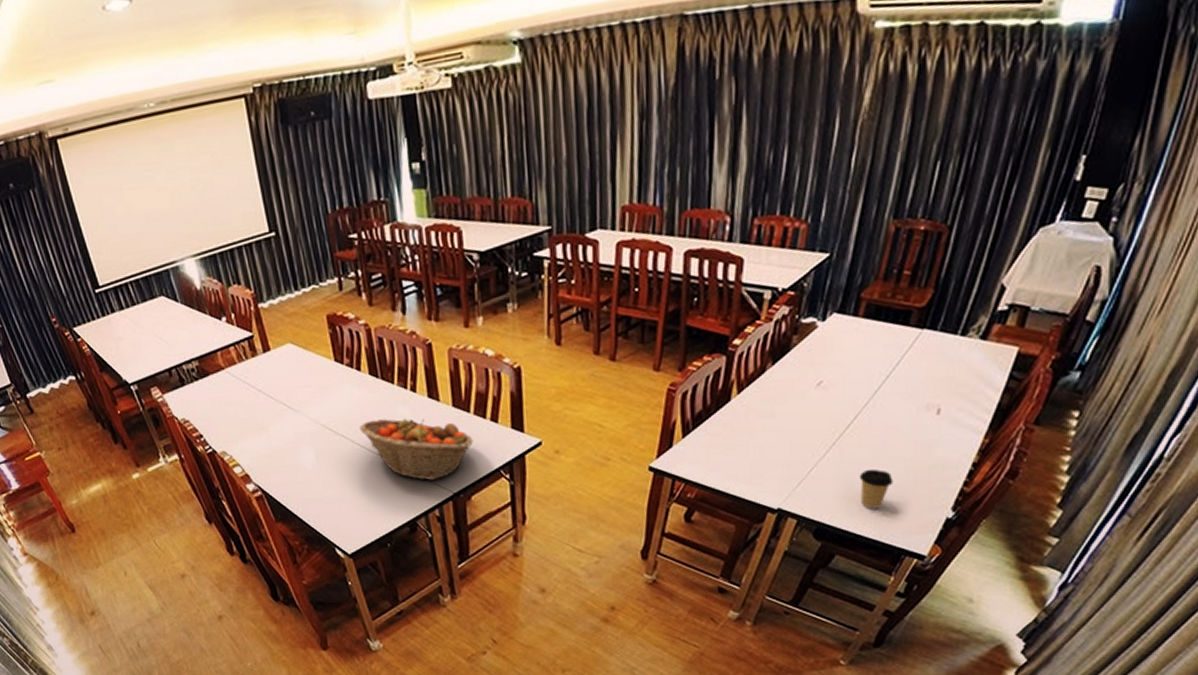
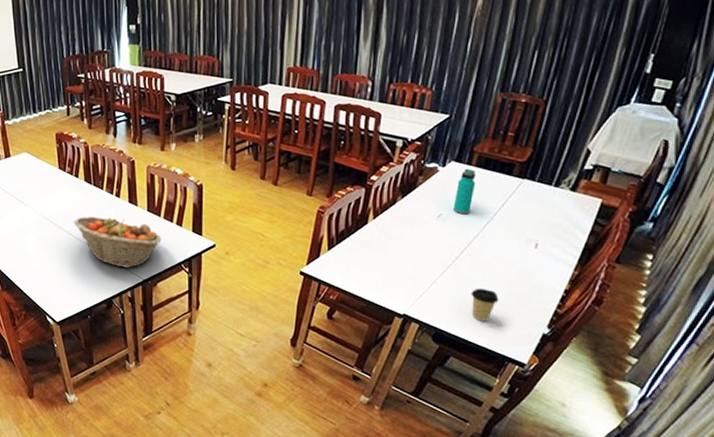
water bottle: none [836,321,864,380] -> present [453,168,476,215]

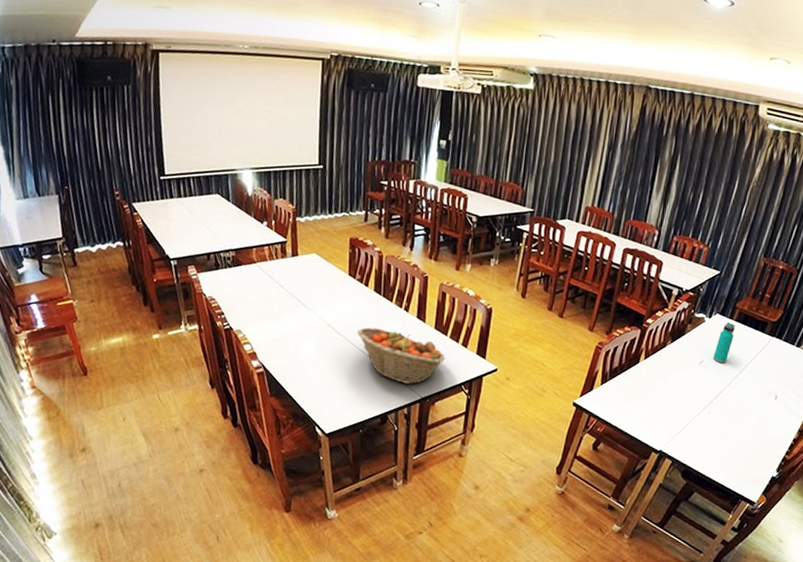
coffee cup: present [470,288,499,321] -> none [717,431,741,462]

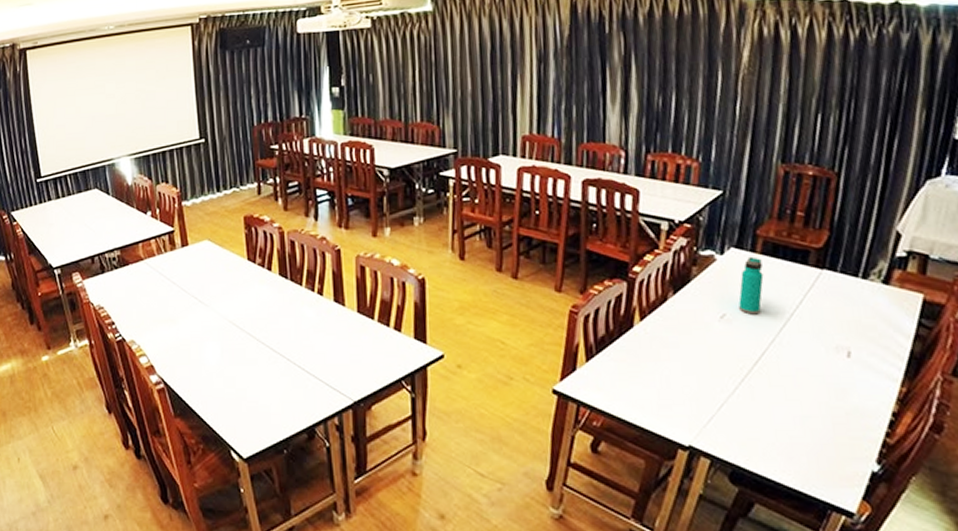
fruit basket: present [356,327,445,384] -> none [265,320,376,386]

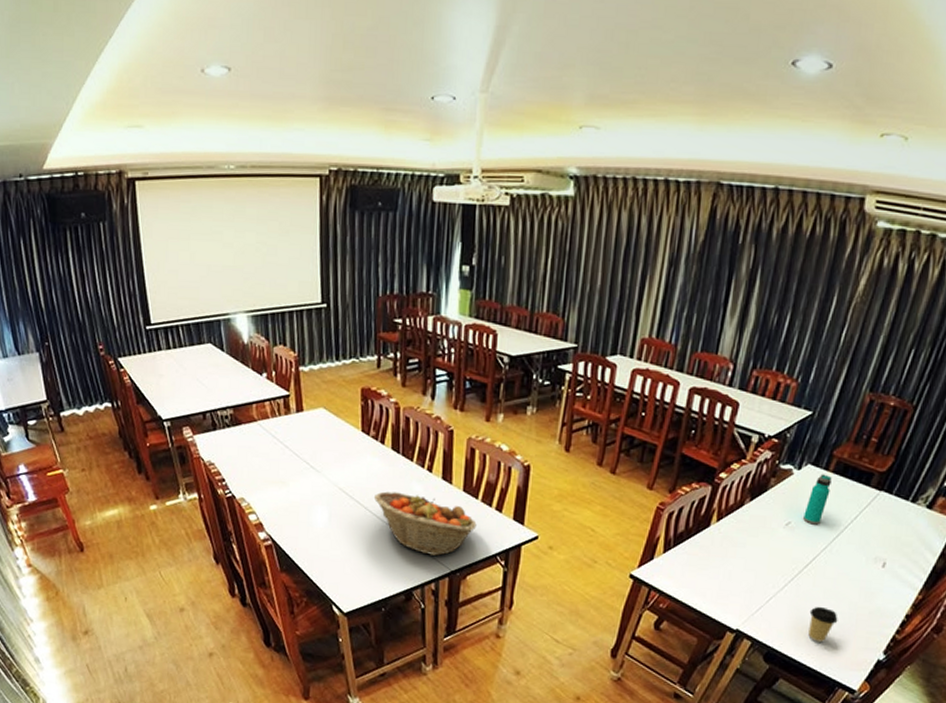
fruit basket: none [265,320,376,386] -> present [373,491,477,556]
coffee cup: none [772,410,810,455] -> present [808,606,838,643]

